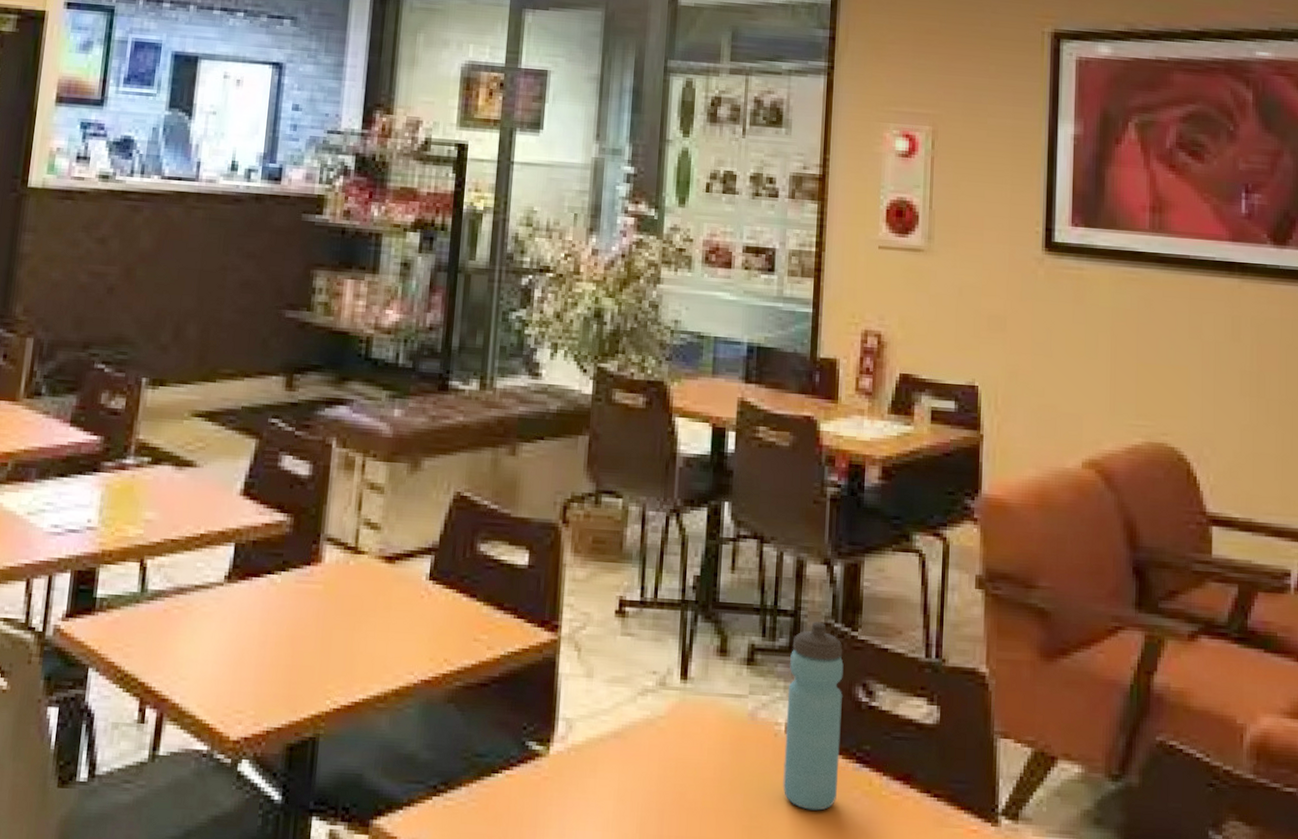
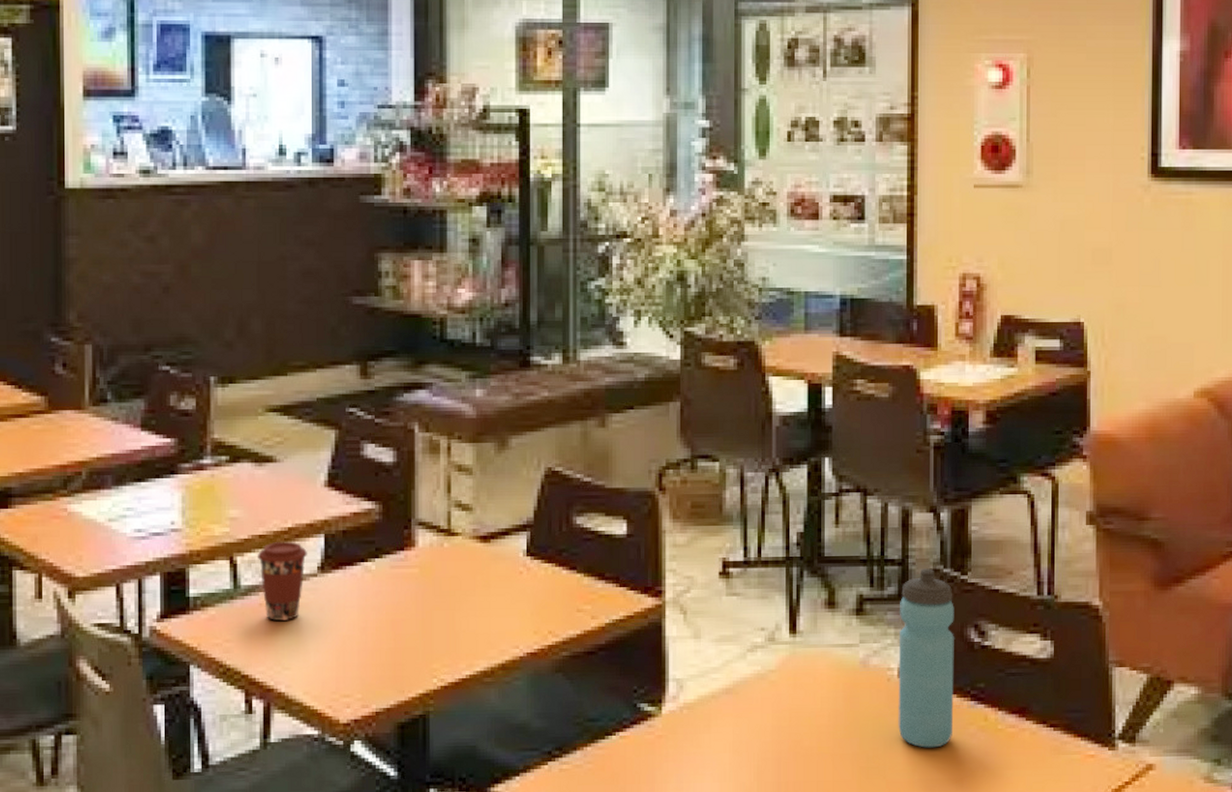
coffee cup: none [166,546,217,629] -> present [256,541,308,622]

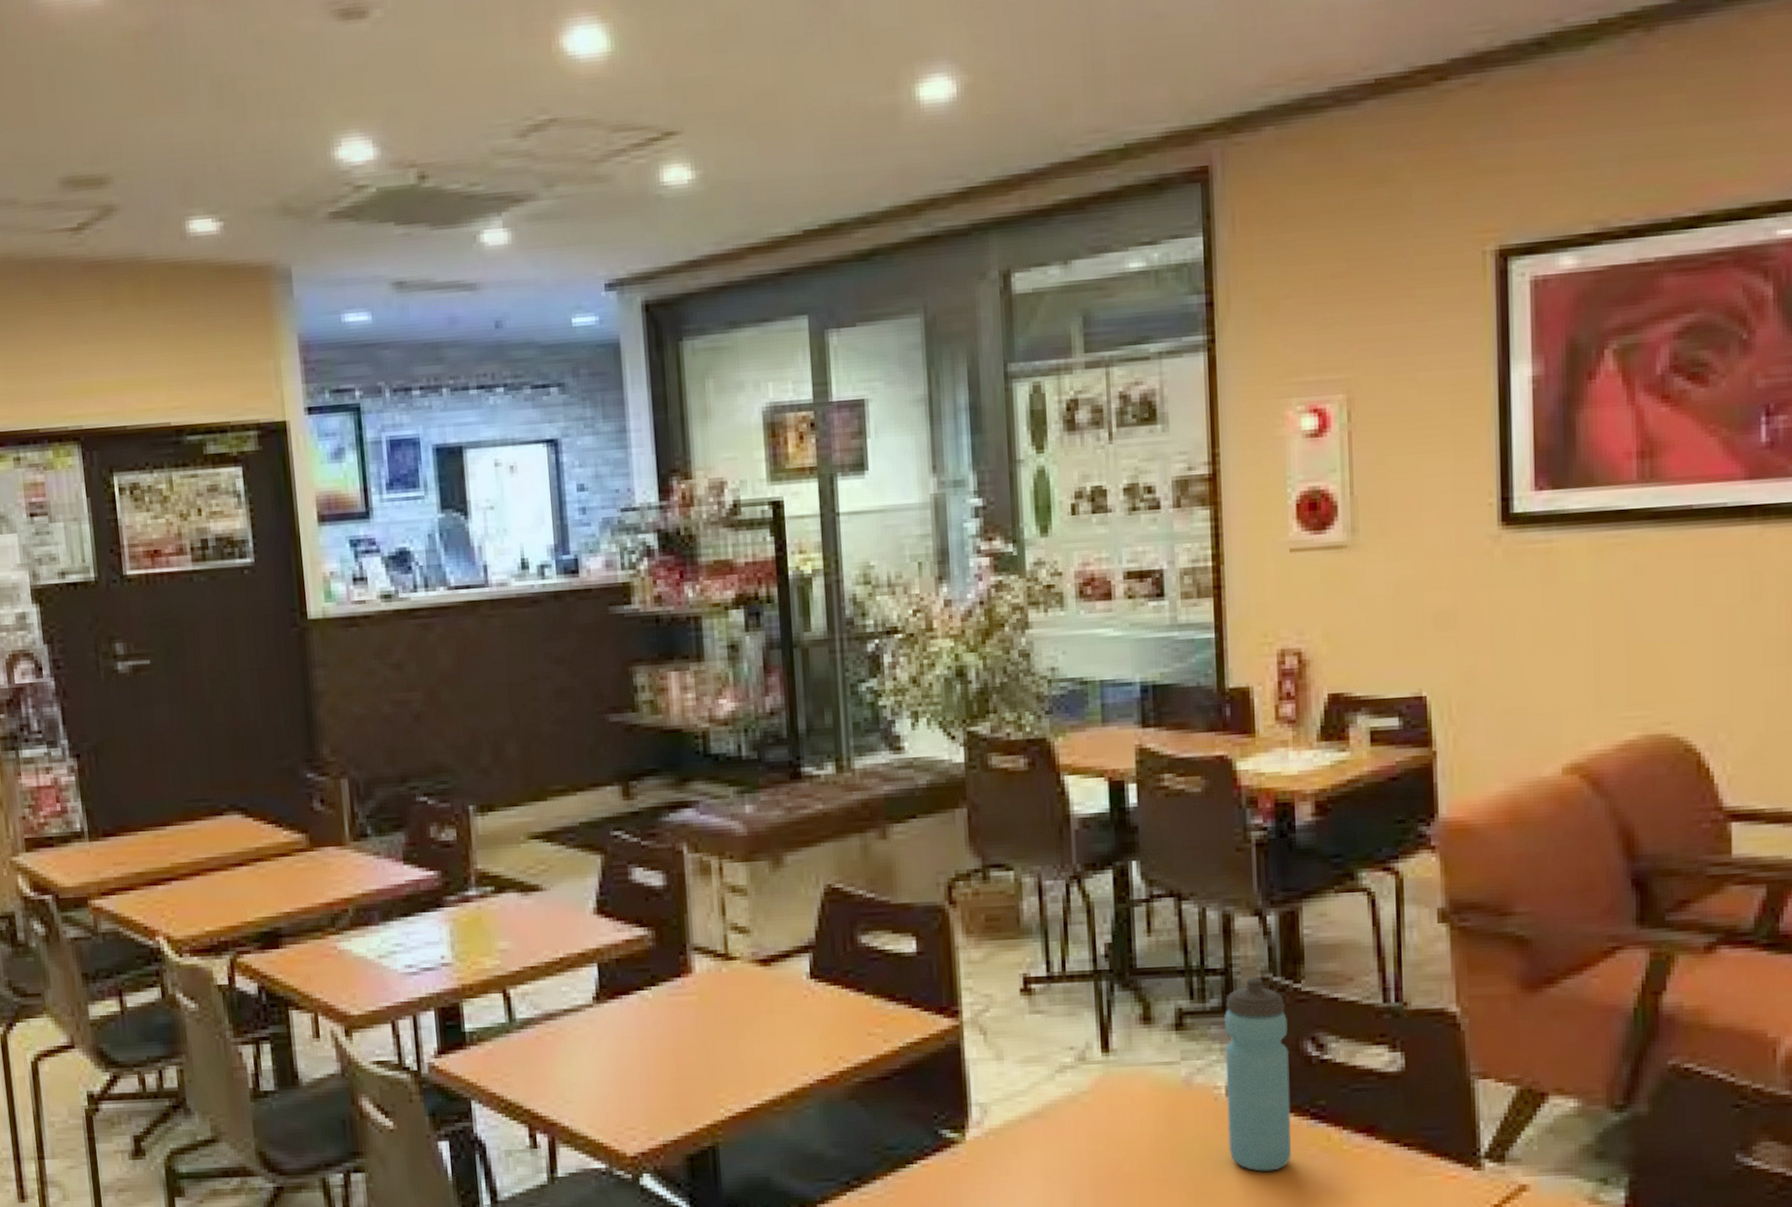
coffee cup: present [256,541,308,622] -> none [530,971,582,1055]

